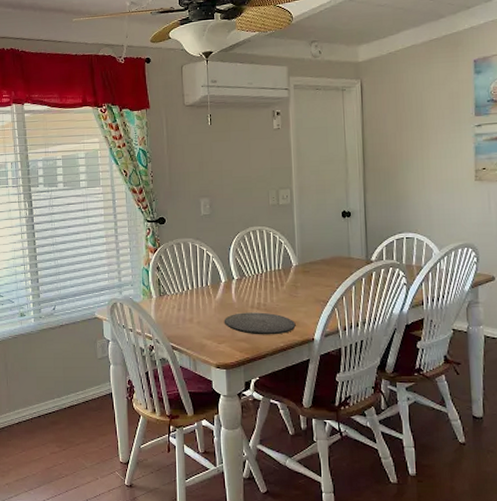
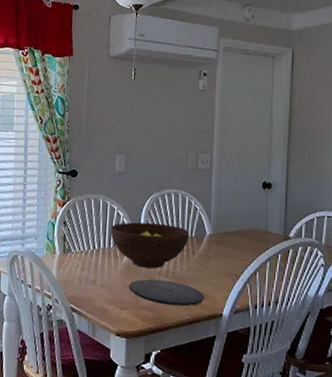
fruit bowl: none [201,260,277,303] -> present [110,222,190,269]

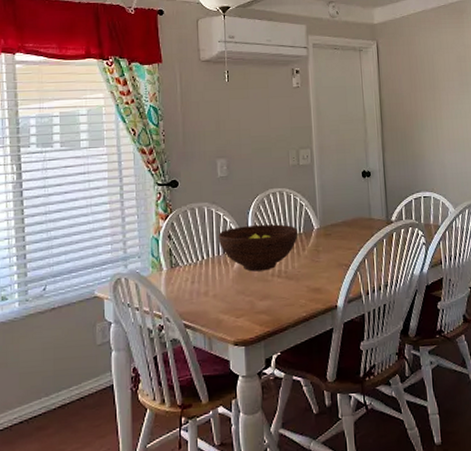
plate: present [128,278,204,307] -> none [242,280,318,306]

